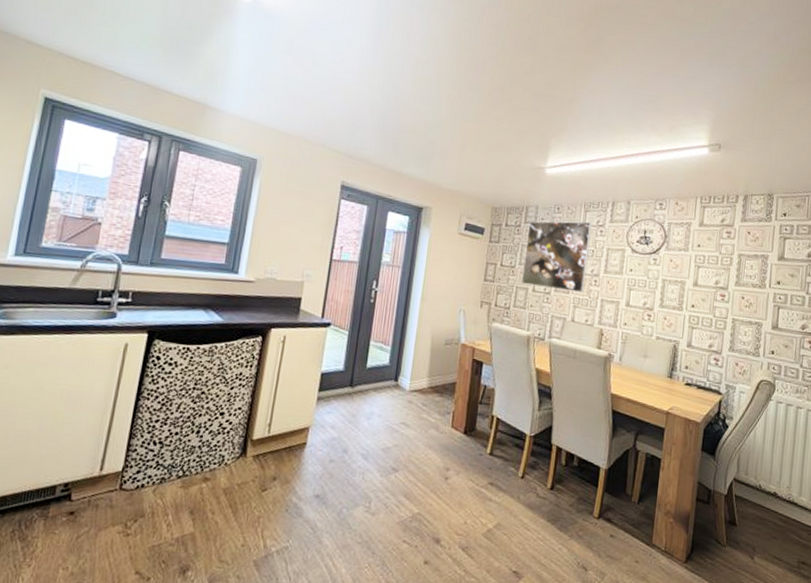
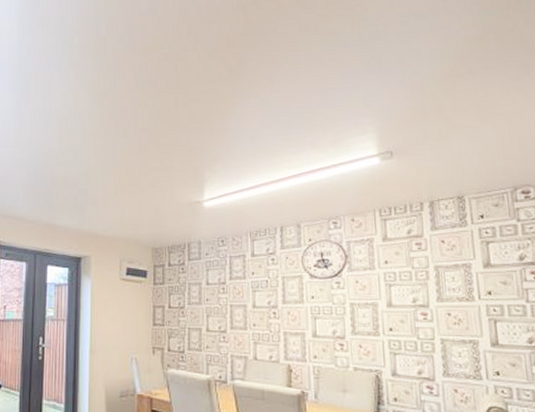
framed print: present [522,221,592,293] -> none [193,251,264,327]

